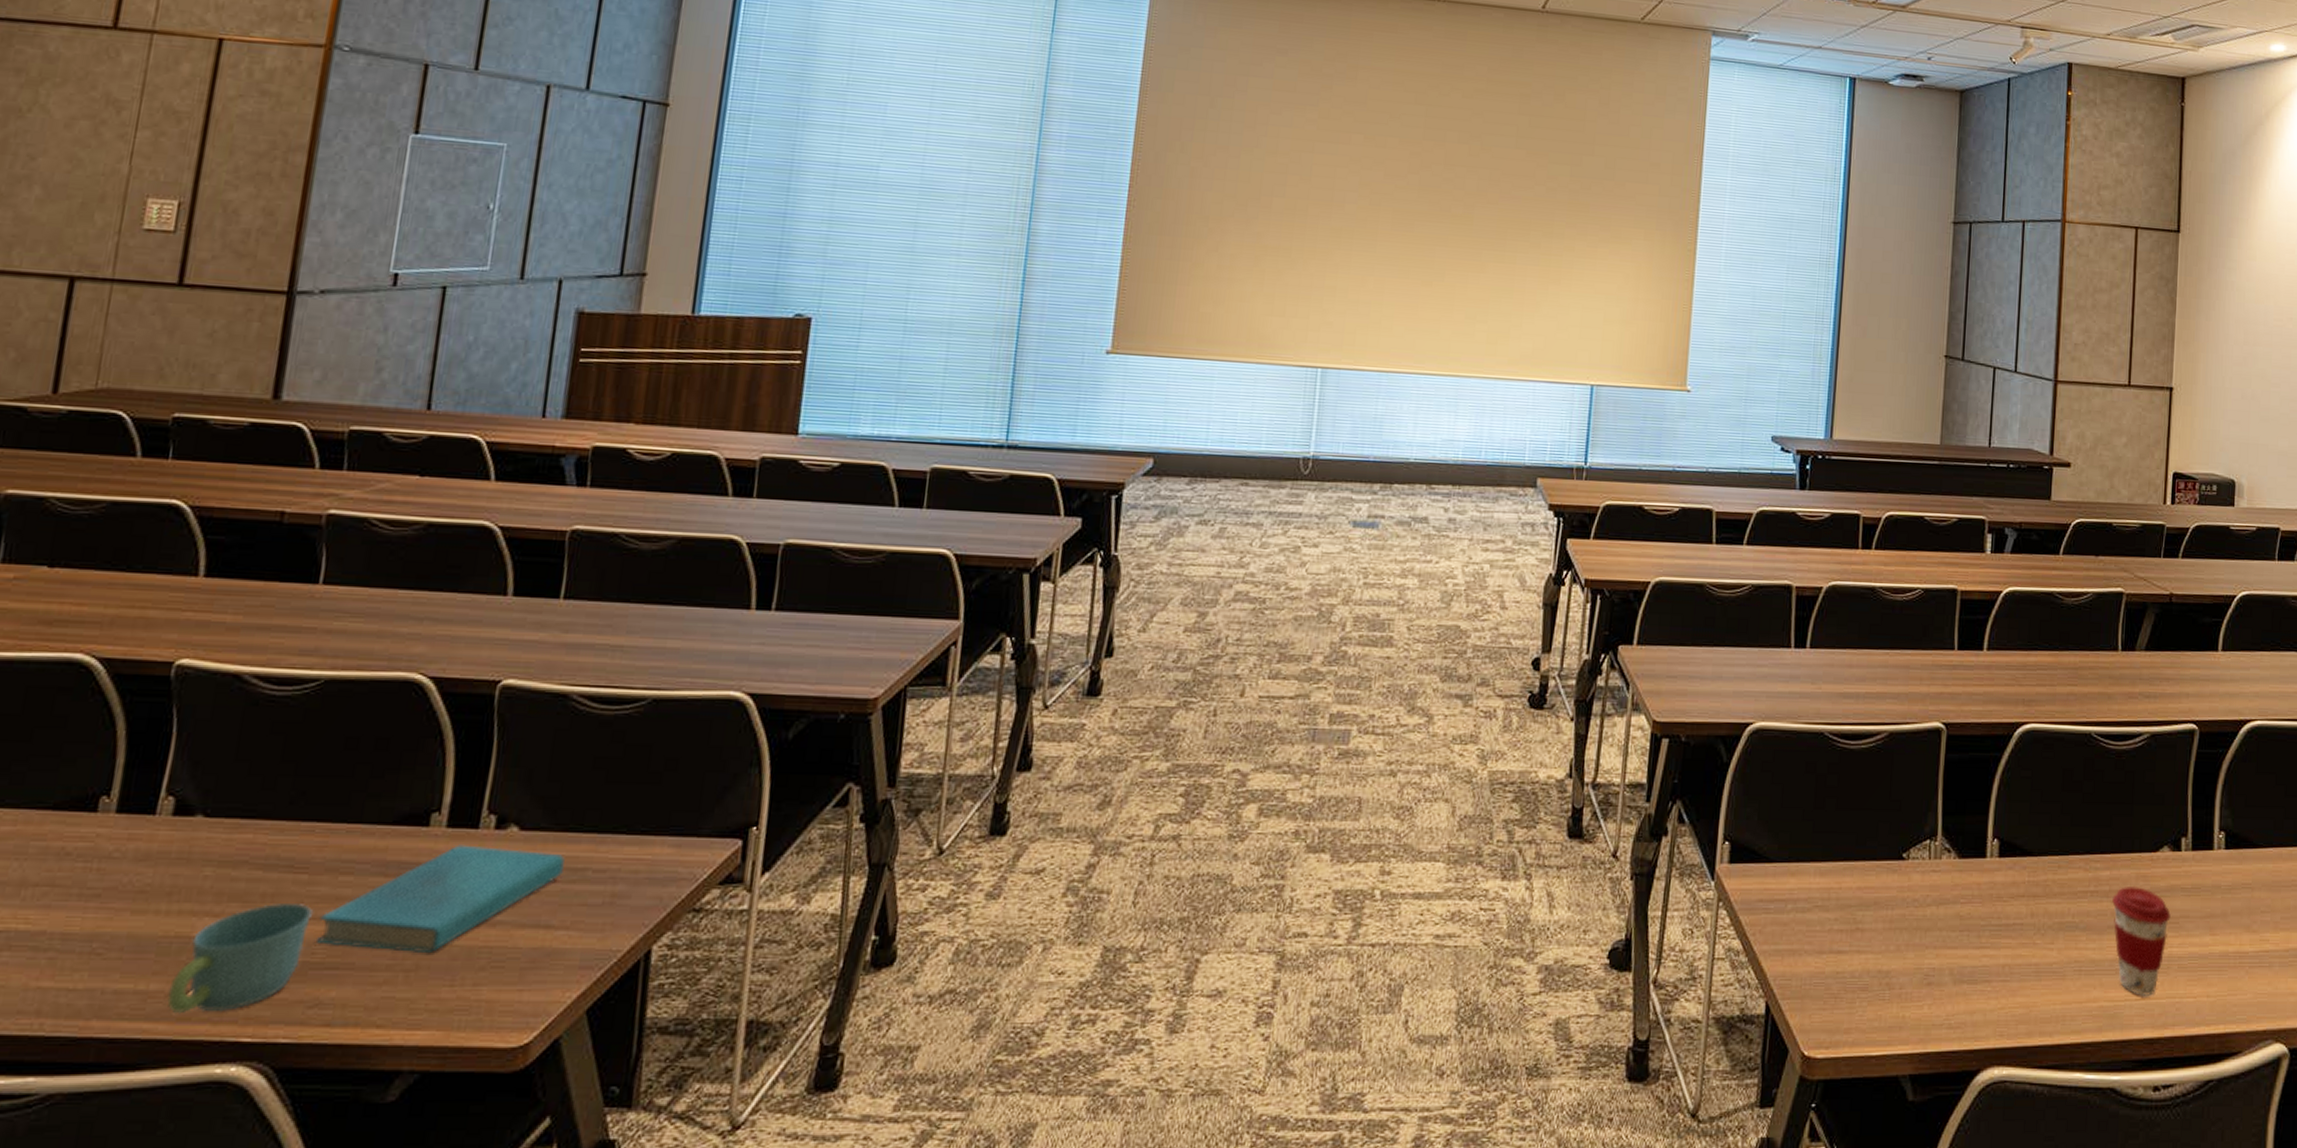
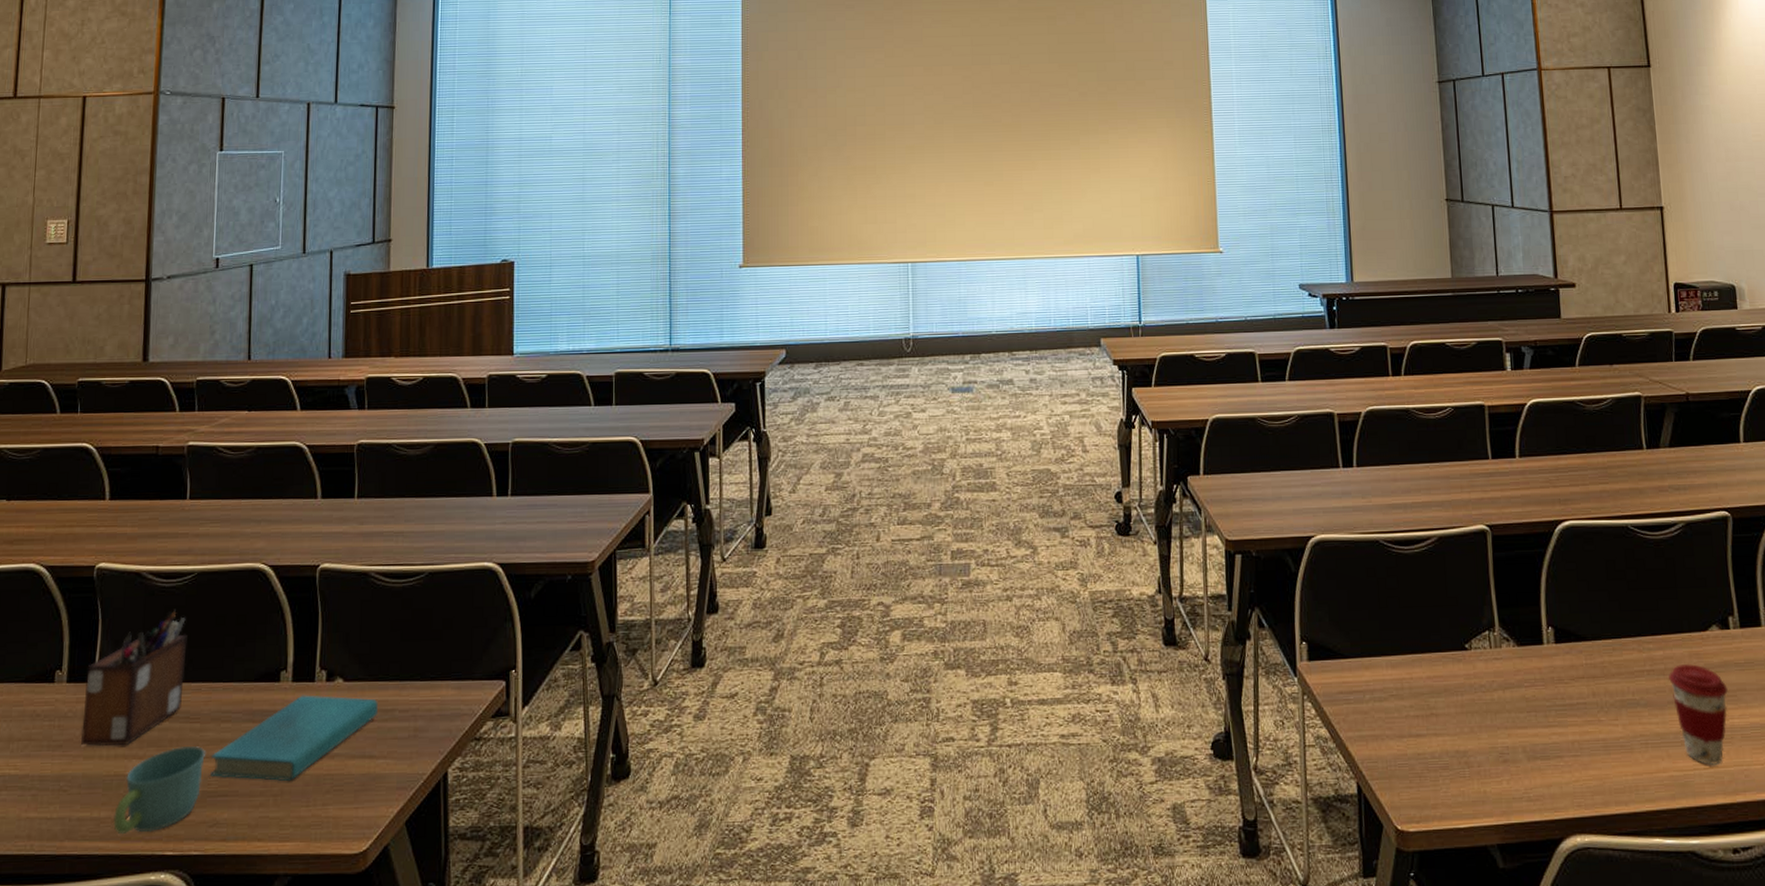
desk organizer: none [129,724,302,898] -> present [80,608,188,746]

